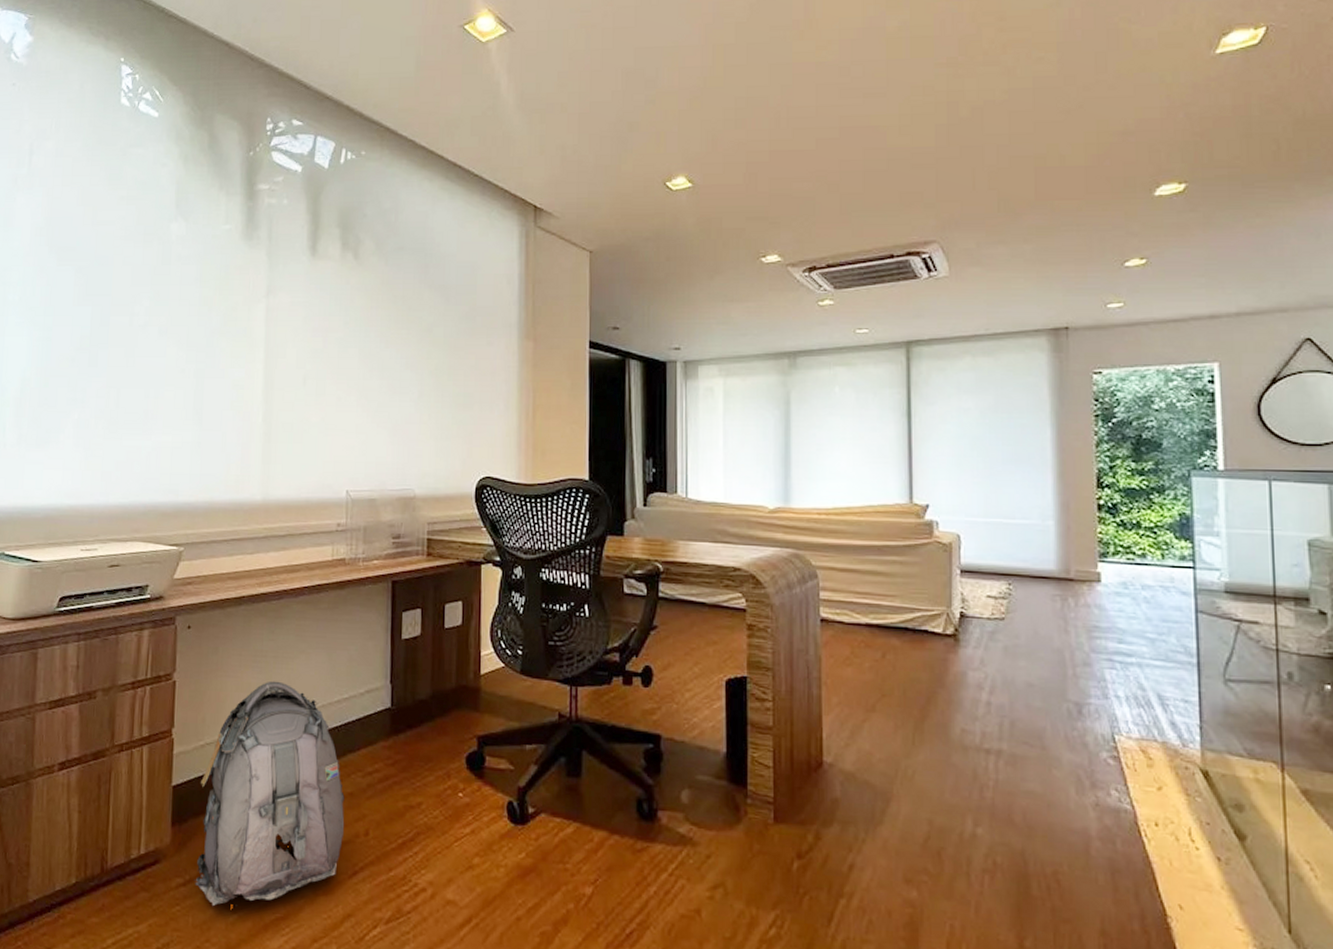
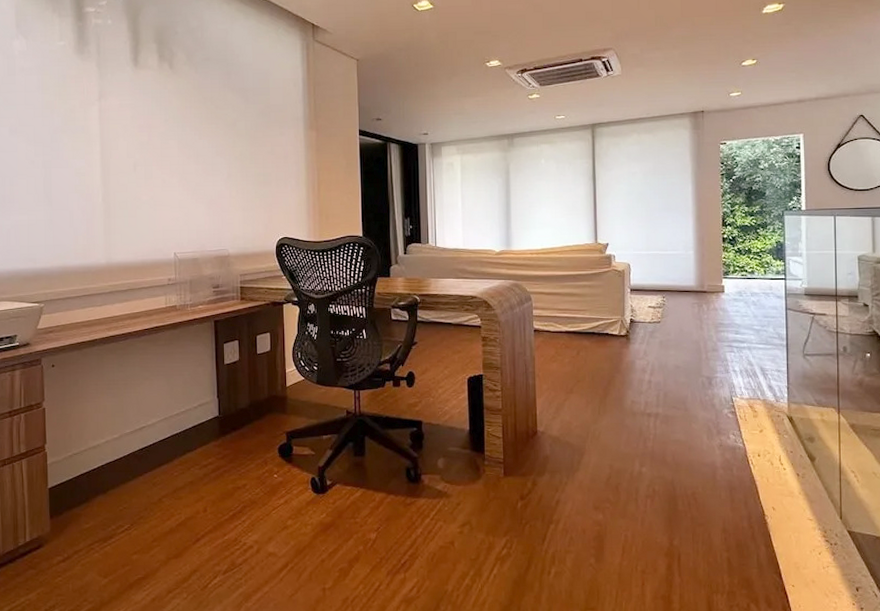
backpack: present [194,681,345,907] -> none [71,402,188,575]

